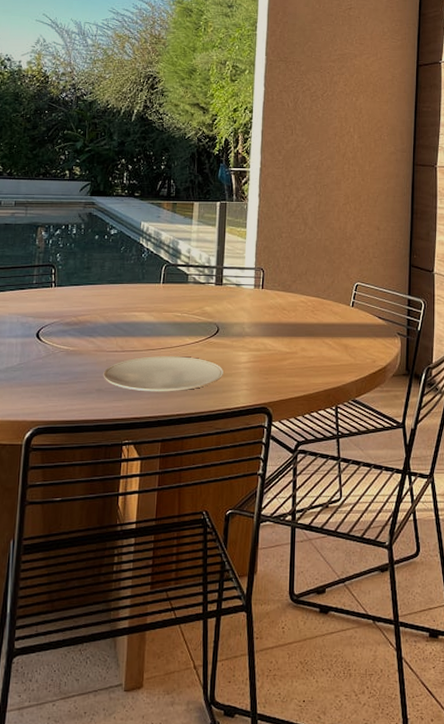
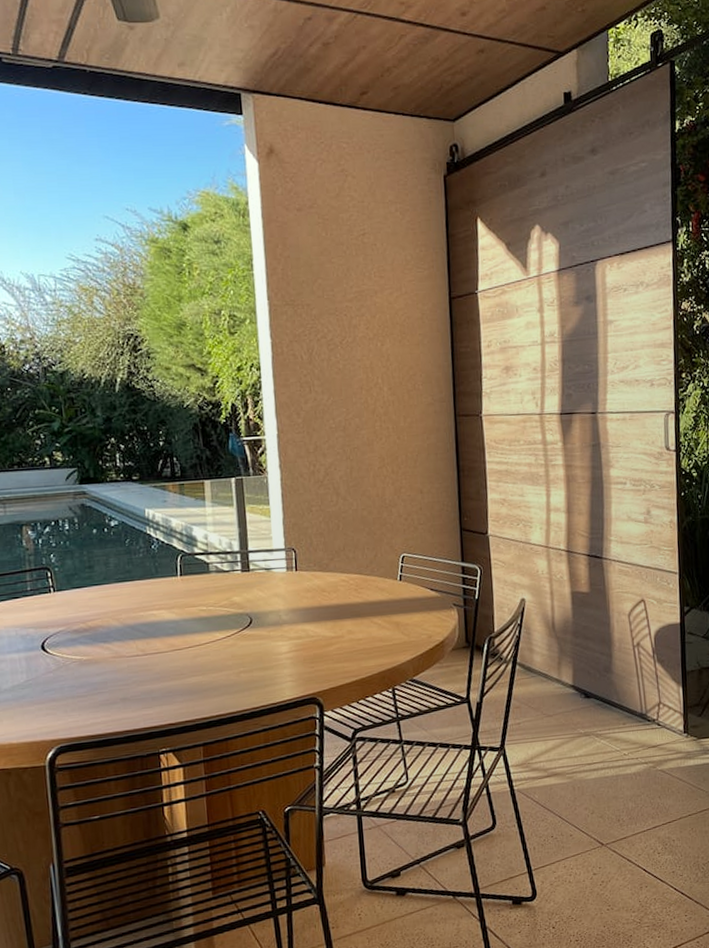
plate: present [103,356,223,392] -> none [126,653,263,696]

